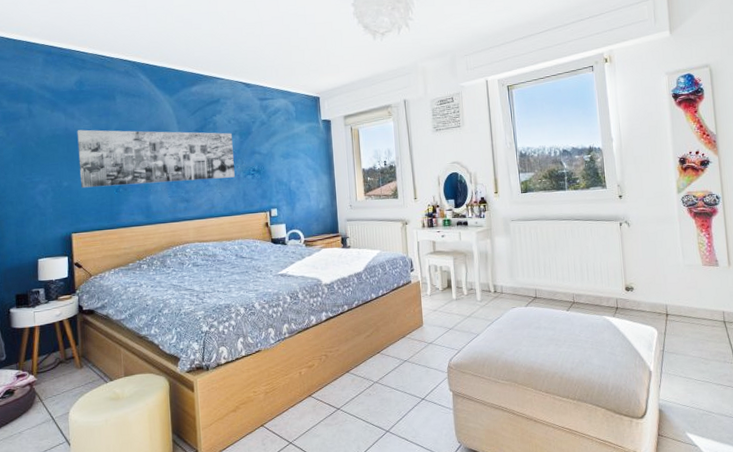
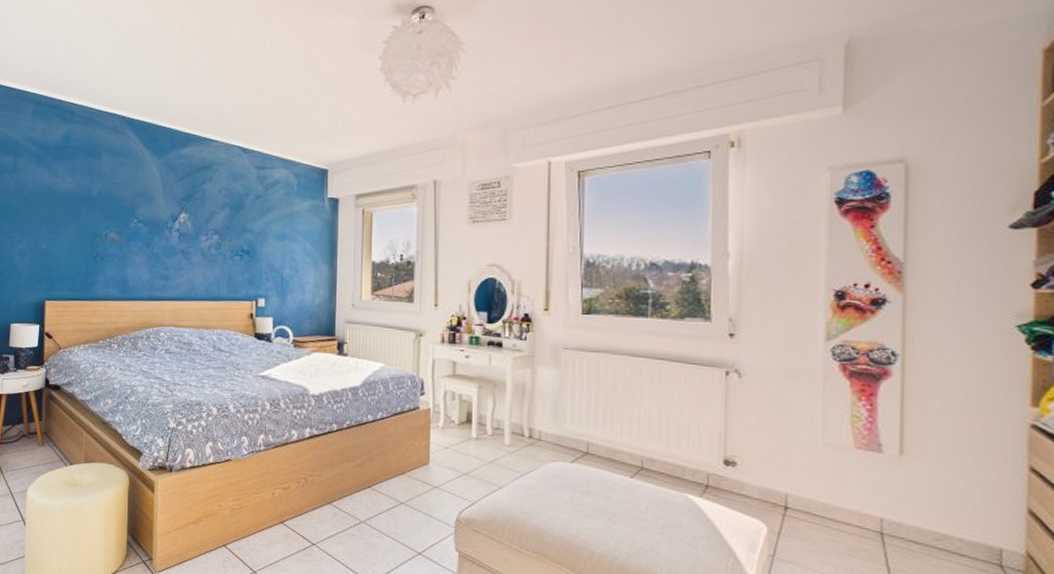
wall art: present [77,129,235,188] -> none [58,189,222,257]

